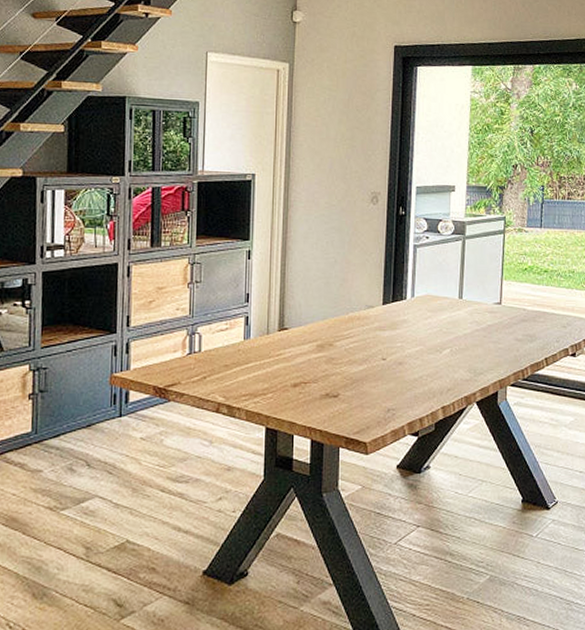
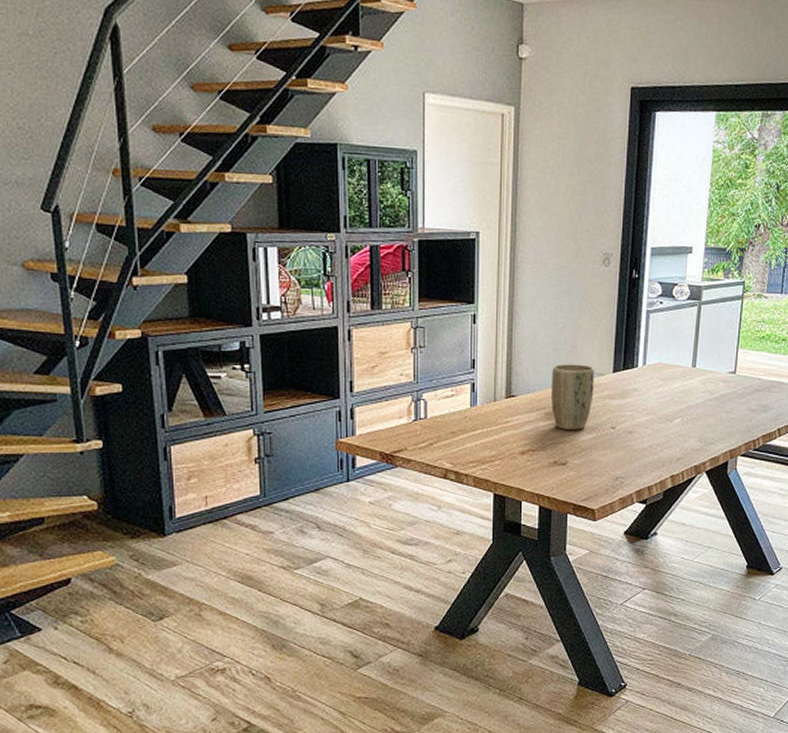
plant pot: none [323,297,364,363] -> present [551,364,594,431]

